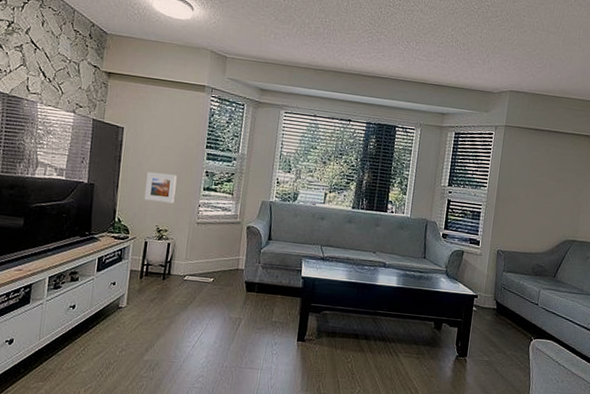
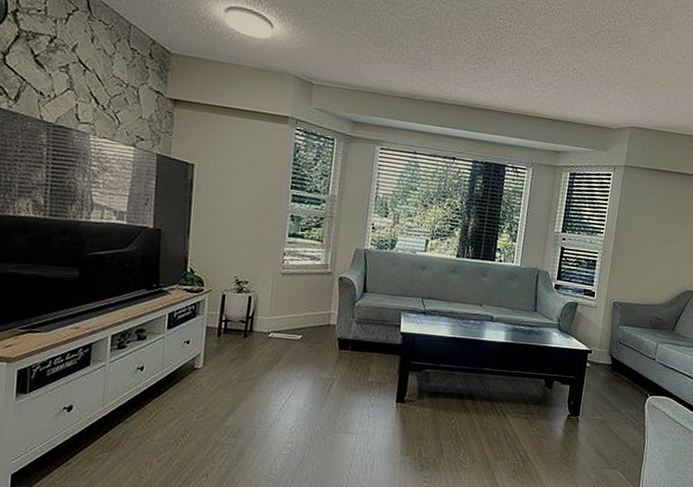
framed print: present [144,172,177,203] -> none [220,215,258,252]

